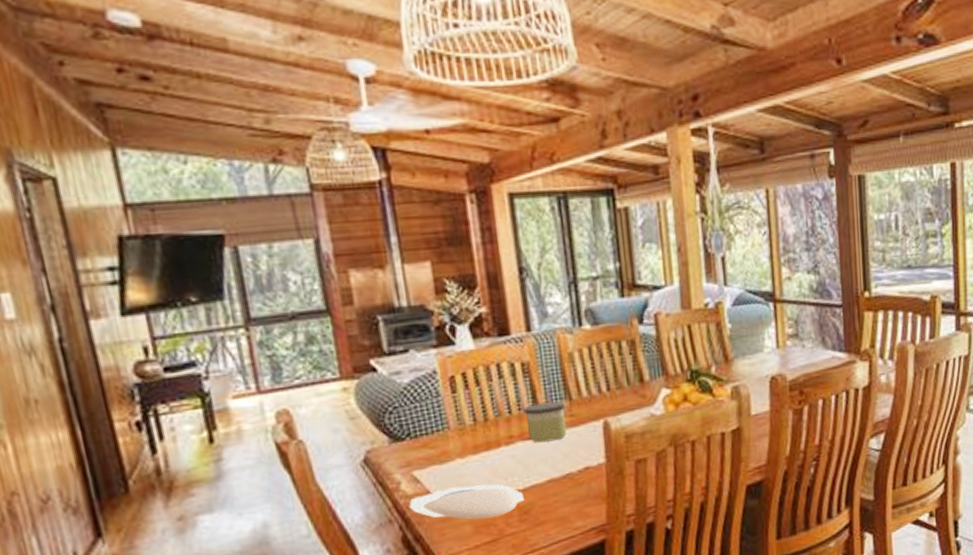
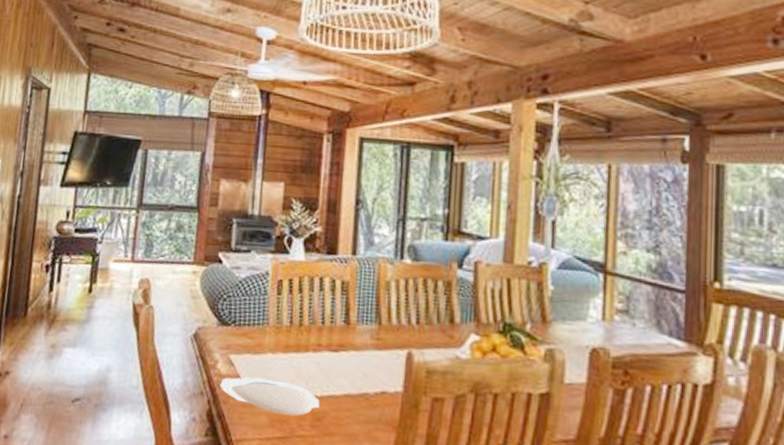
candle: present [523,401,567,443] -> none [335,320,375,359]

